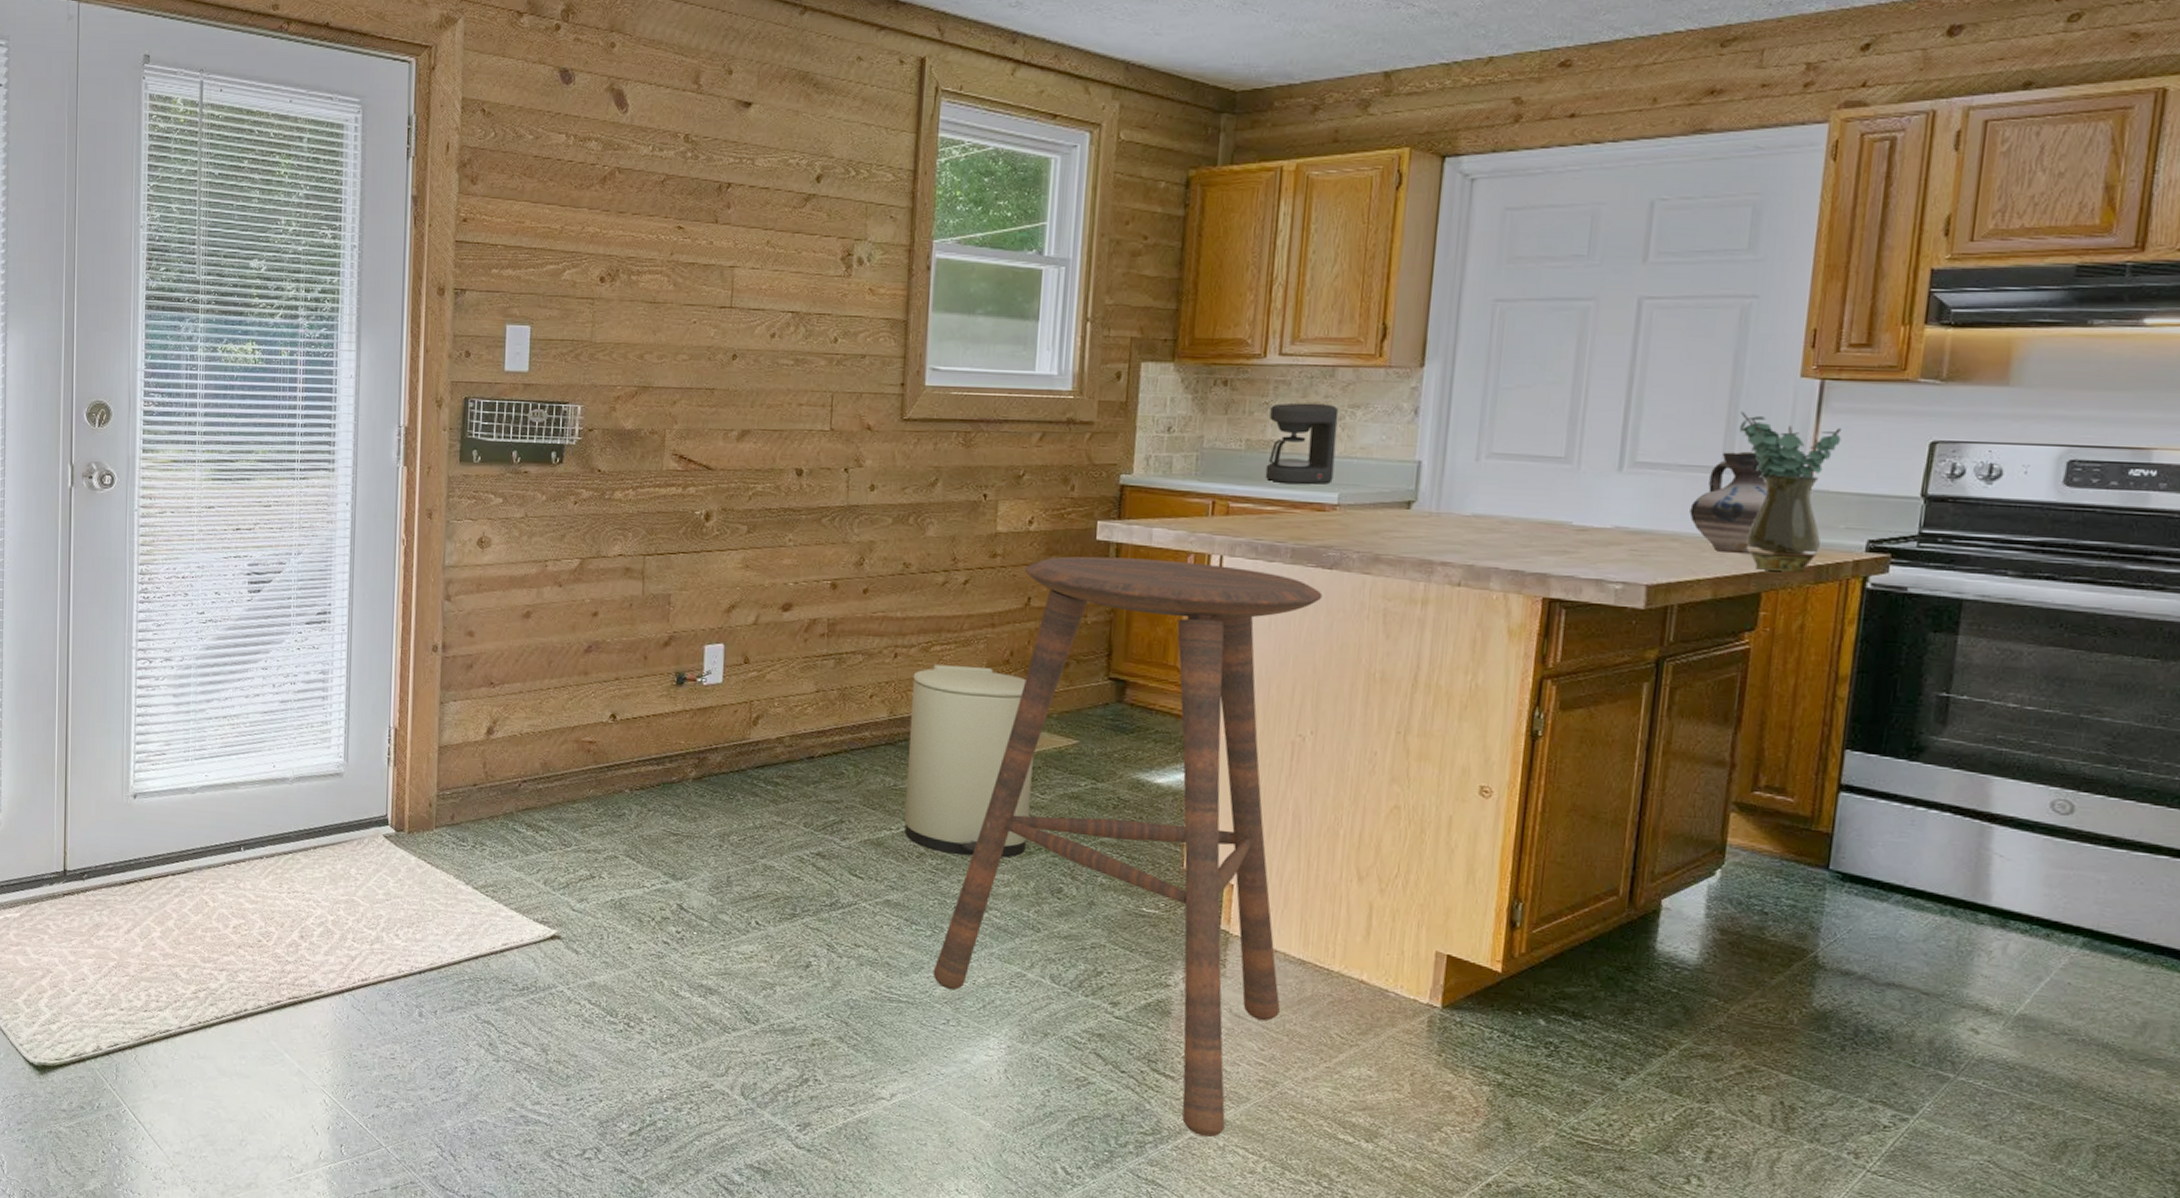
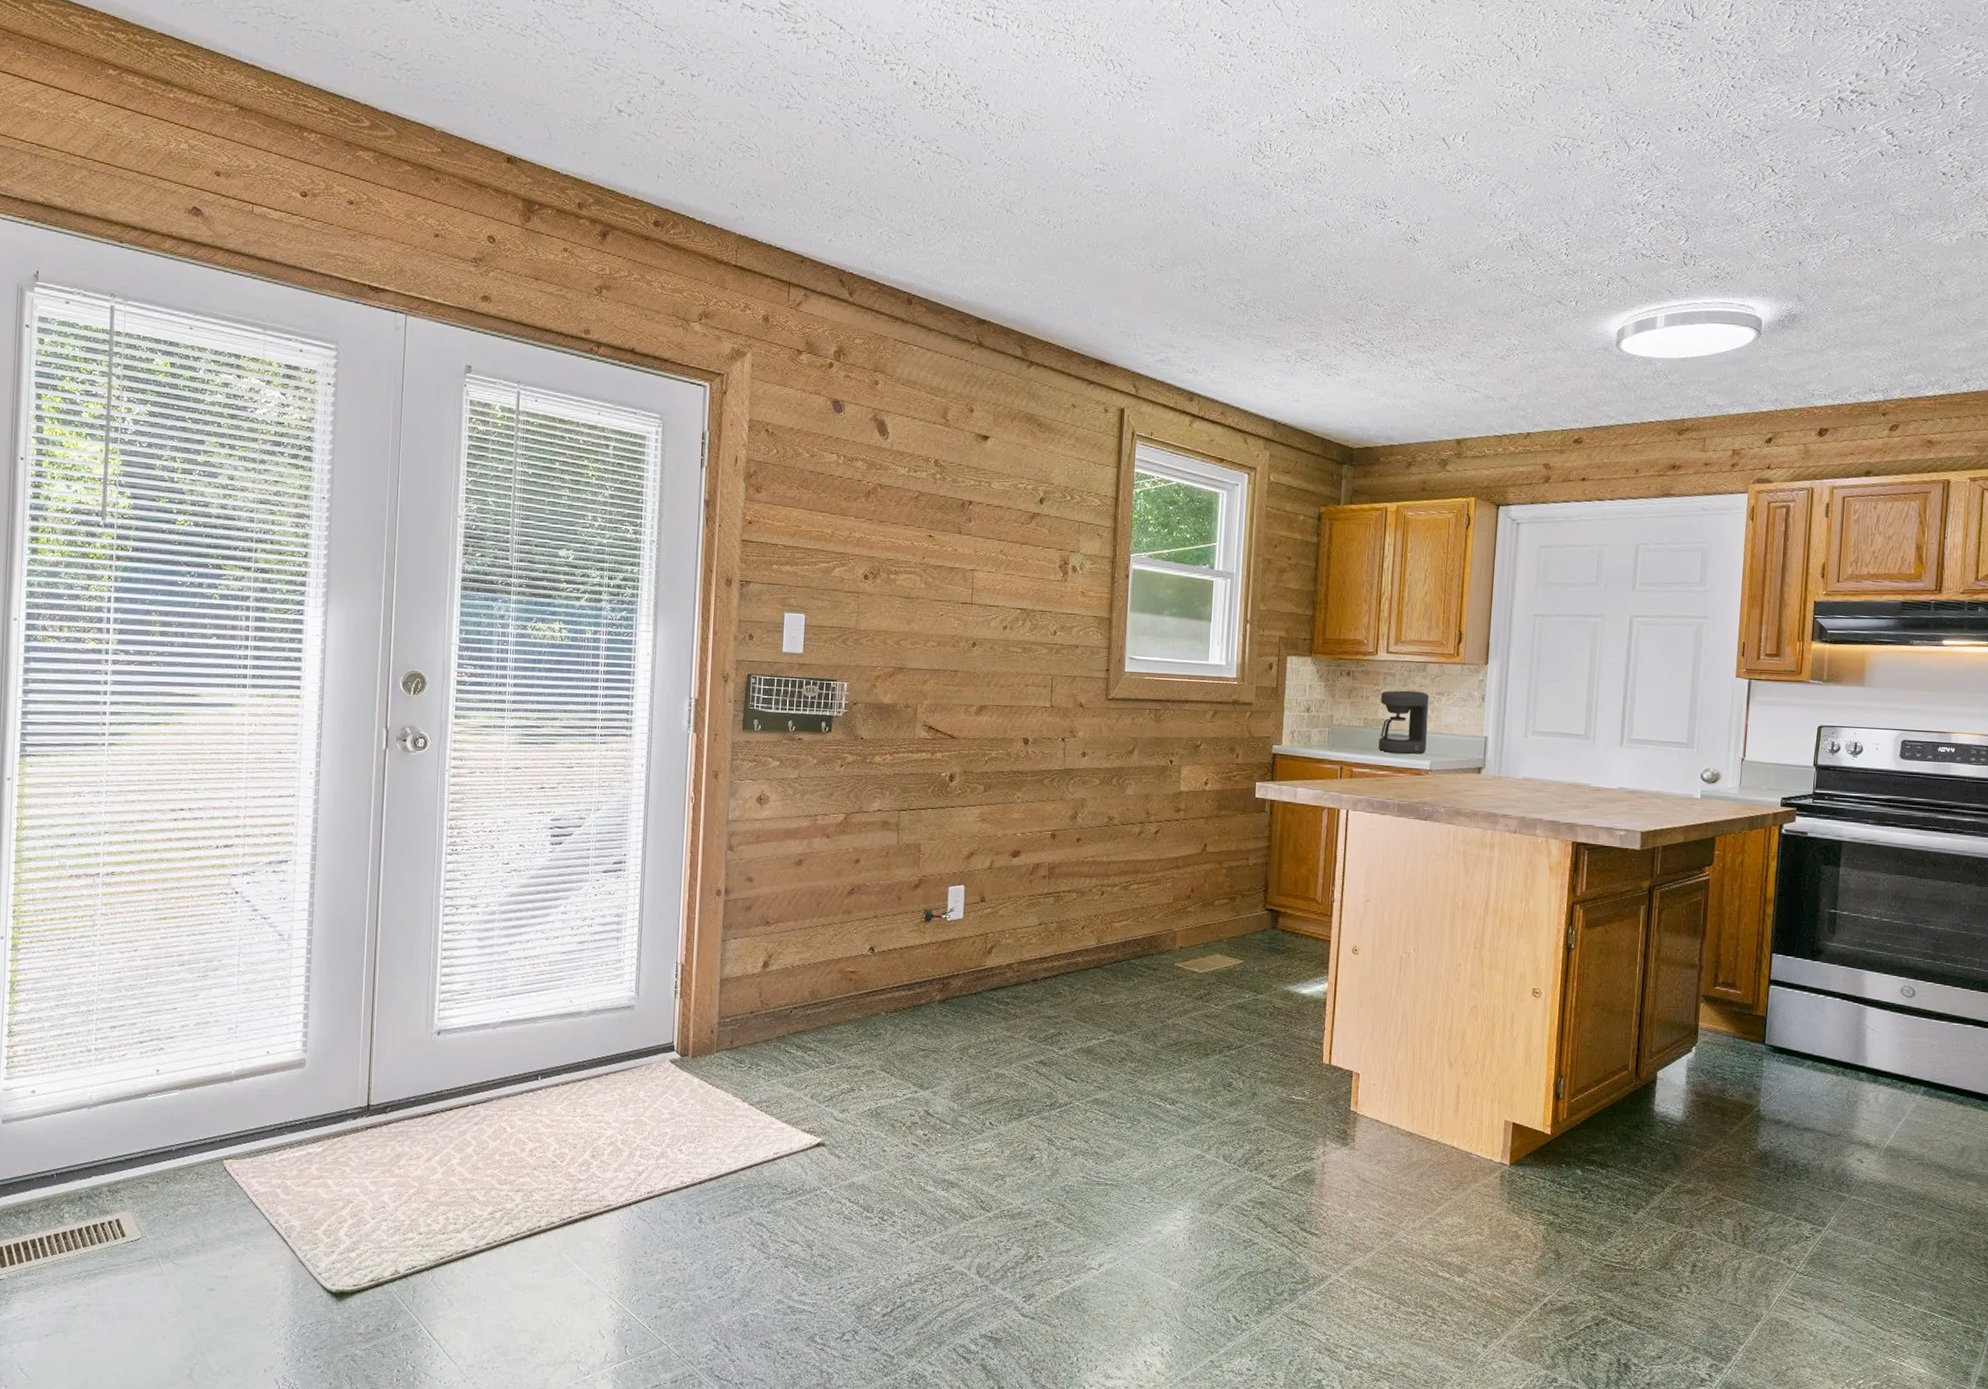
pedal bin: present [903,665,1033,858] -> none [1109,900,1209,1059]
bar stool: present [932,556,1323,1137] -> none [1132,810,1420,1282]
ceramic jug: present [1689,451,1768,555] -> none [1668,731,1717,809]
vase: present [1739,411,1842,573] -> none [1698,702,1763,822]

